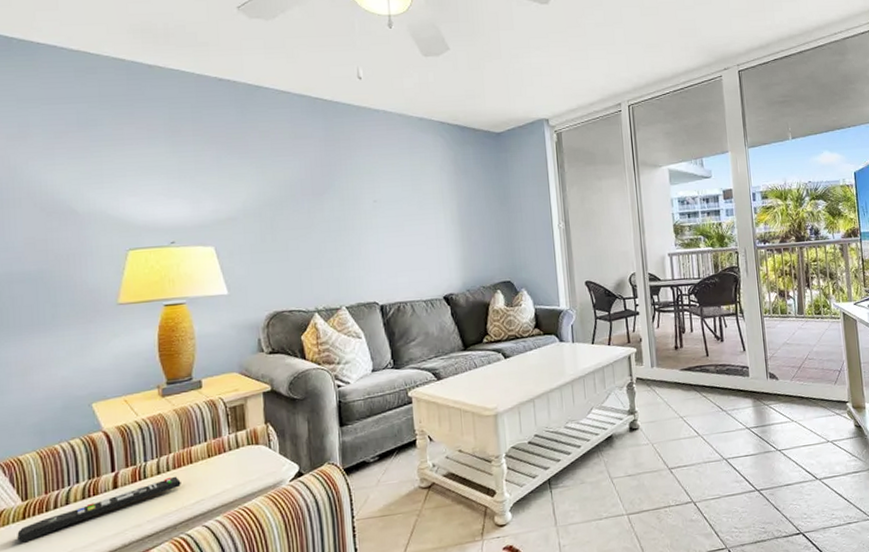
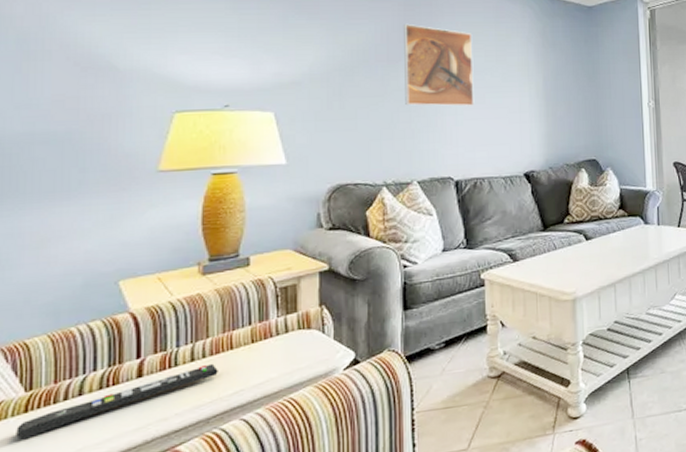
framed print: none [325,158,394,236] -> present [404,23,474,107]

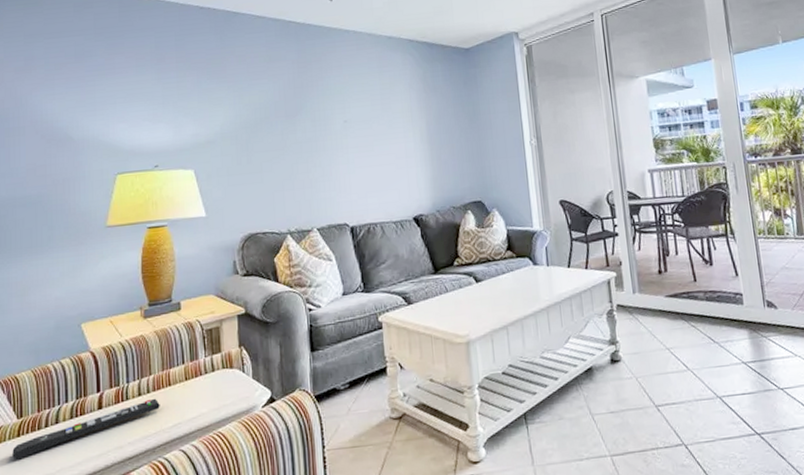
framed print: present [404,23,474,107] -> none [298,80,364,157]

